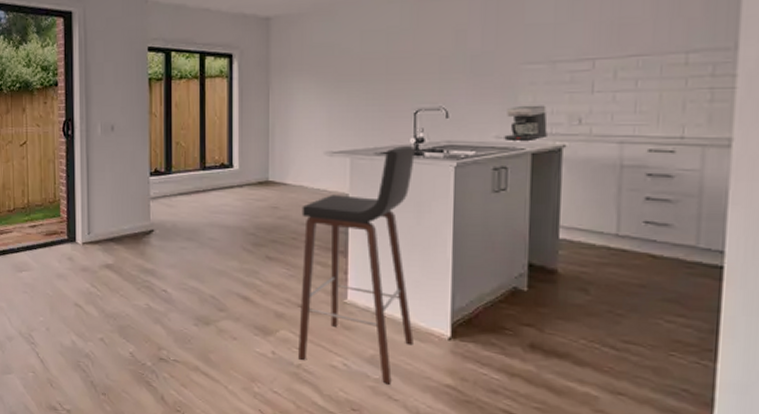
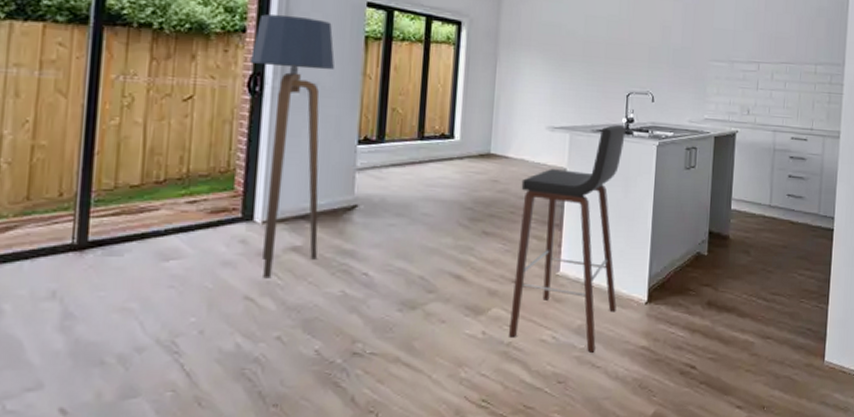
floor lamp: none [63,67,126,290] -> present [250,14,335,279]
coffee maker: present [504,105,548,140] -> none [695,95,726,126]

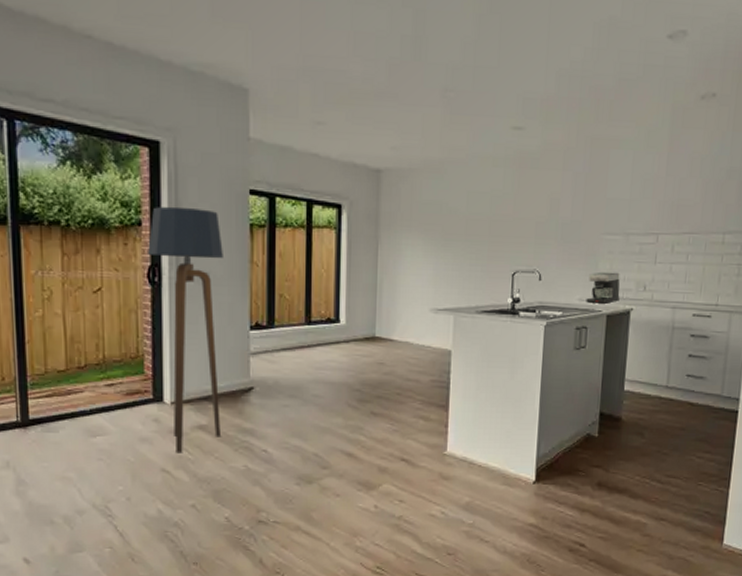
bar stool: present [509,125,626,353] -> none [400,305,512,528]
coffee maker: none [695,95,726,126] -> present [586,271,620,304]

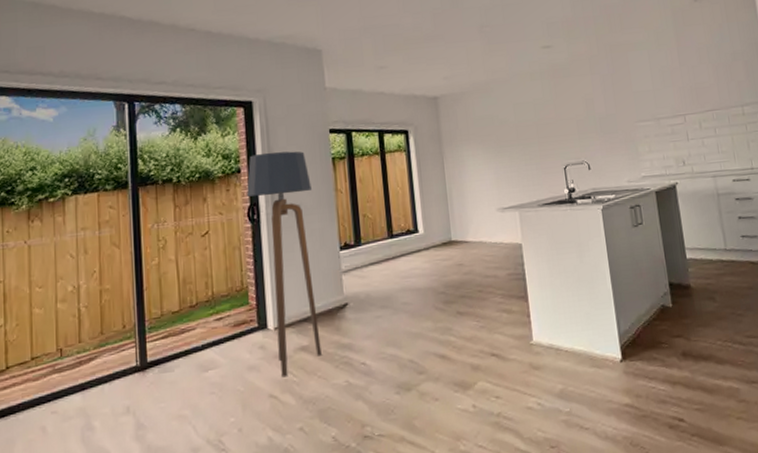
coffee maker: present [586,271,620,304] -> none [632,152,664,183]

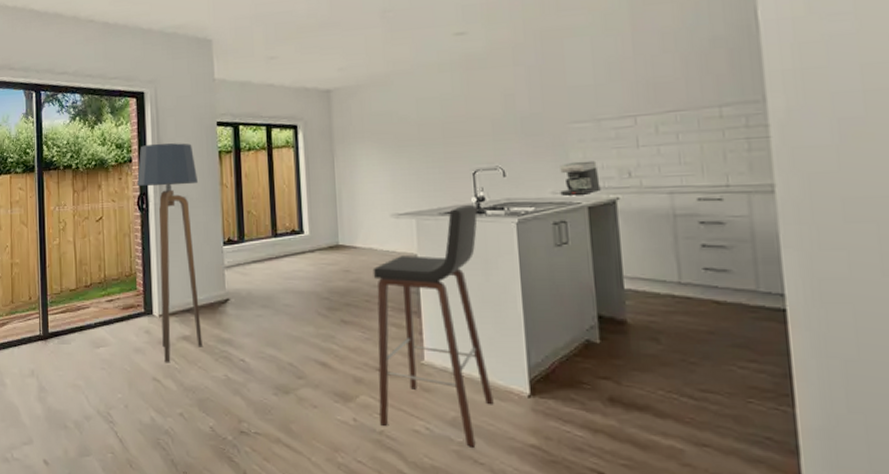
bar stool: none [483,196,593,415] -> present [373,205,494,447]
coffee maker: none [632,152,664,183] -> present [560,160,601,196]

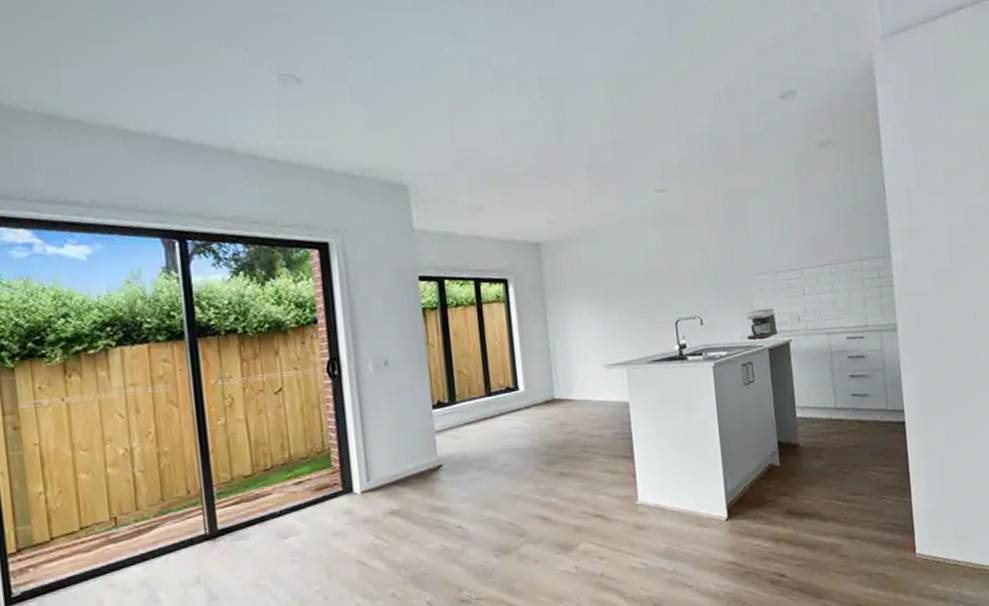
floor lamp: present [137,143,202,363] -> none [325,300,414,543]
bar stool: present [373,205,494,447] -> none [588,352,698,574]

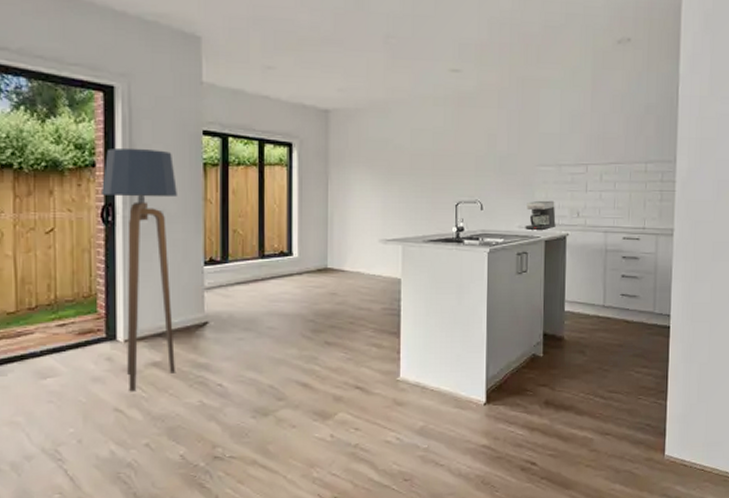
floor lamp: none [325,300,414,543] -> present [102,147,177,392]

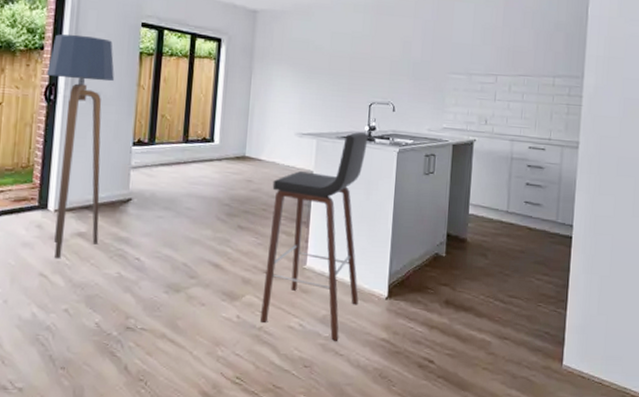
bar stool: none [356,235,456,452] -> present [260,132,368,341]
coffee maker: present [525,200,556,230] -> none [434,106,465,134]

